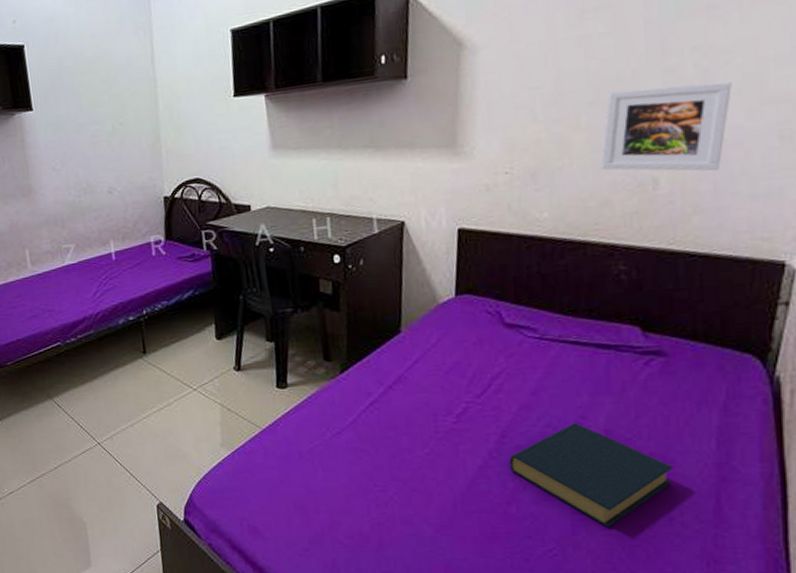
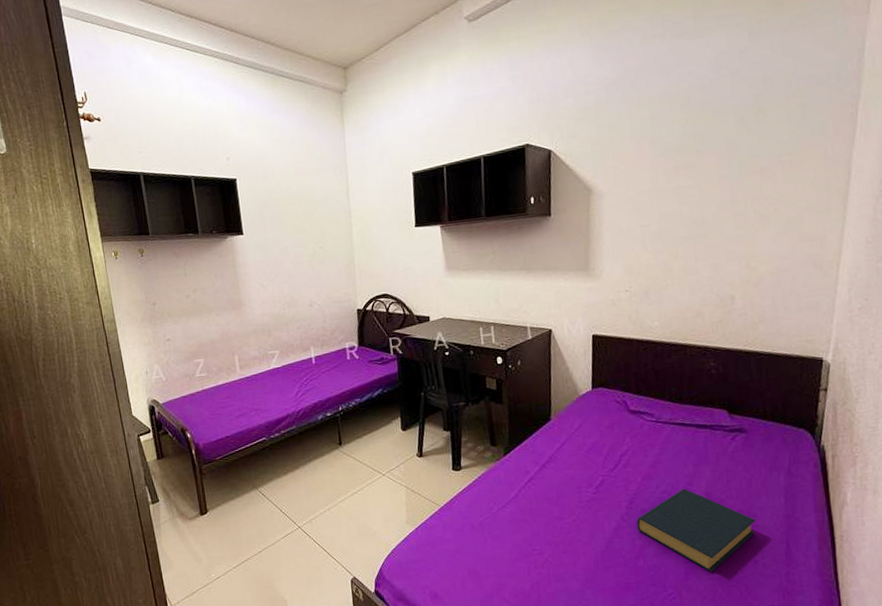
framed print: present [600,81,732,171] -> none [694,224,780,291]

